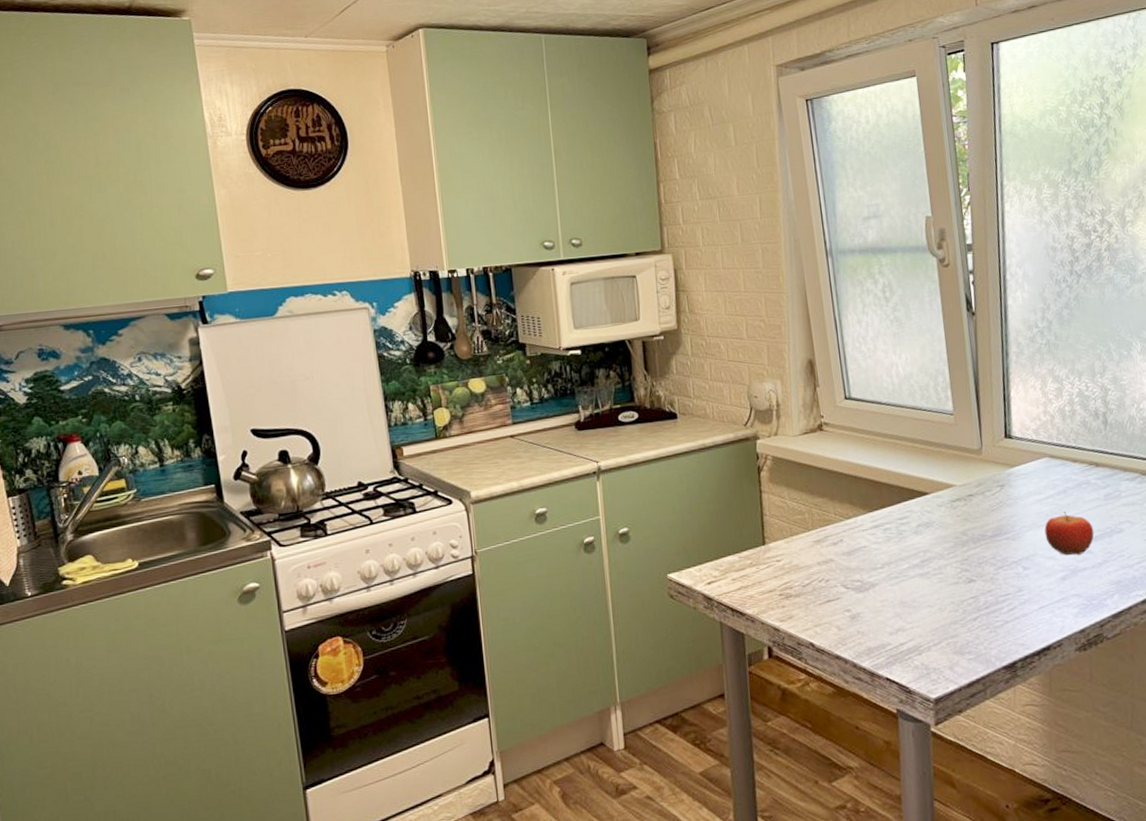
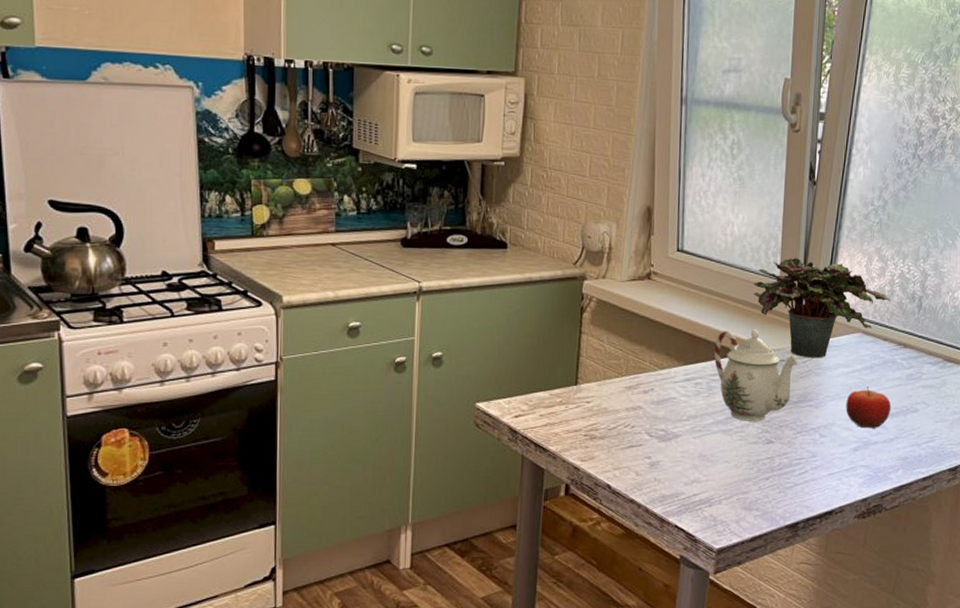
teapot: none [897,467,988,562] -> present [714,329,798,421]
potted plant: none [928,389,1074,490] -> present [753,257,891,358]

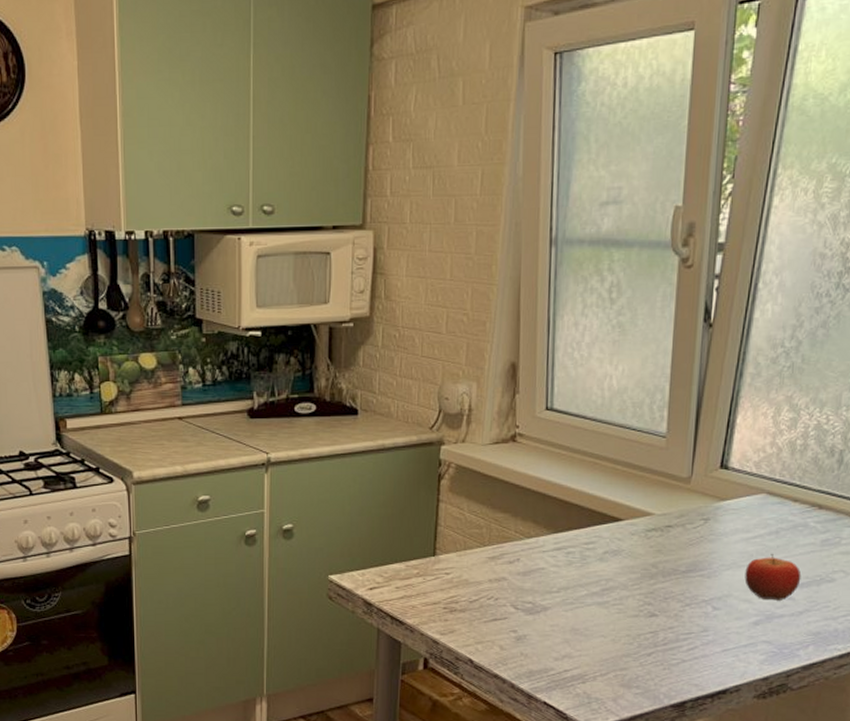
teapot: present [714,329,798,421] -> none [588,492,688,593]
potted plant: present [753,257,891,358] -> none [635,411,804,523]

